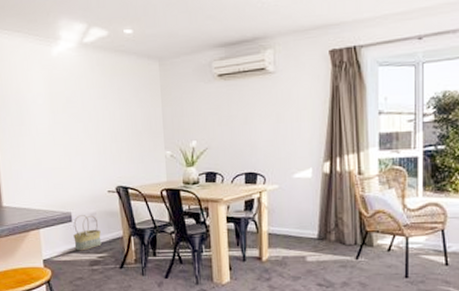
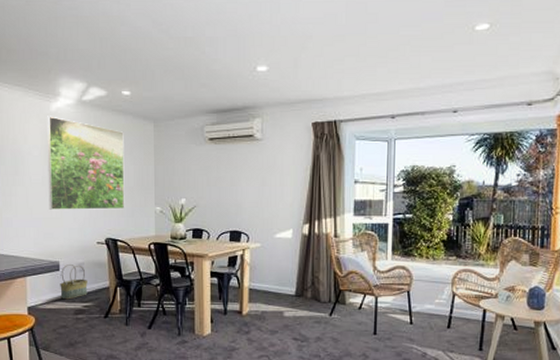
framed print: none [49,61,134,159] -> present [47,116,125,210]

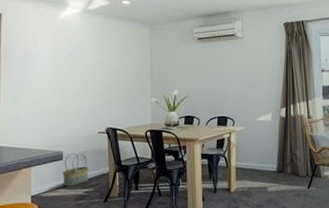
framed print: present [47,116,125,210] -> none [55,23,124,104]

